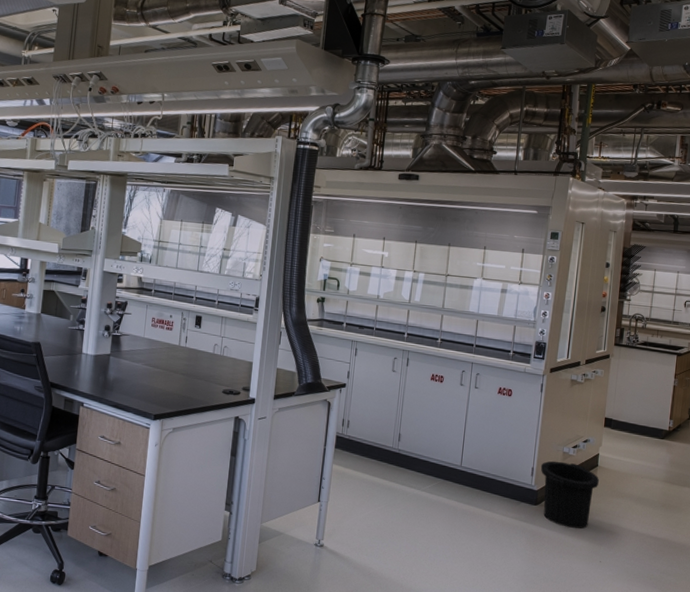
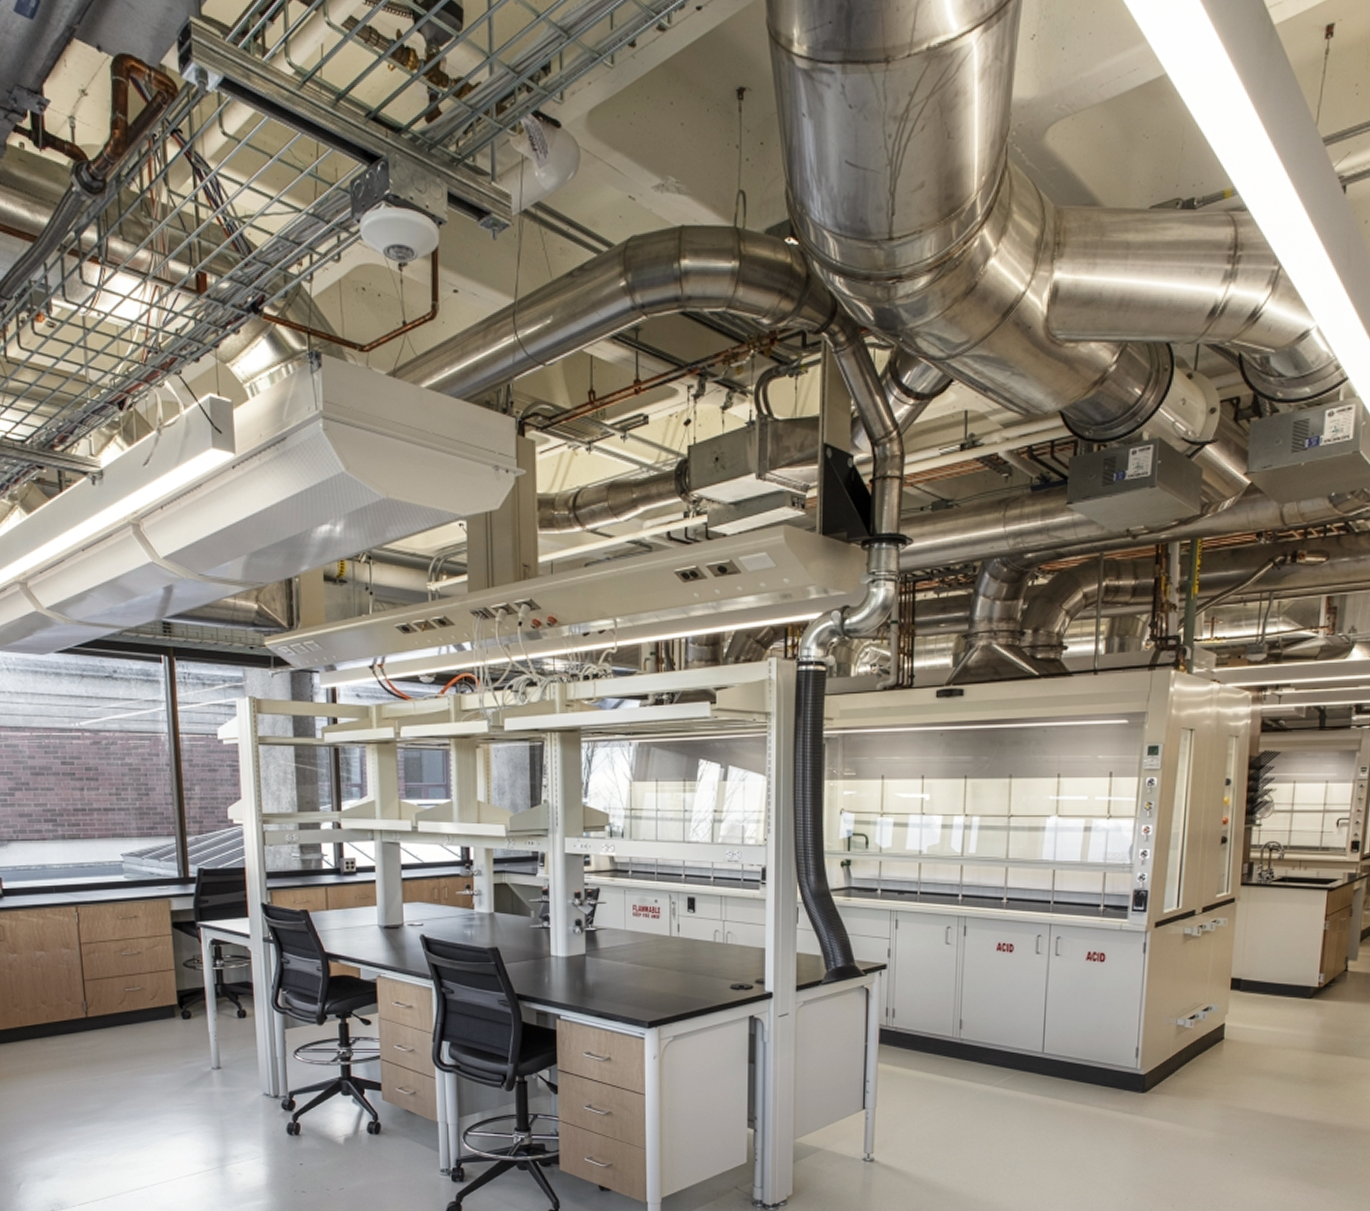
trash can: present [540,461,599,529] -> none [1147,1037,1226,1118]

